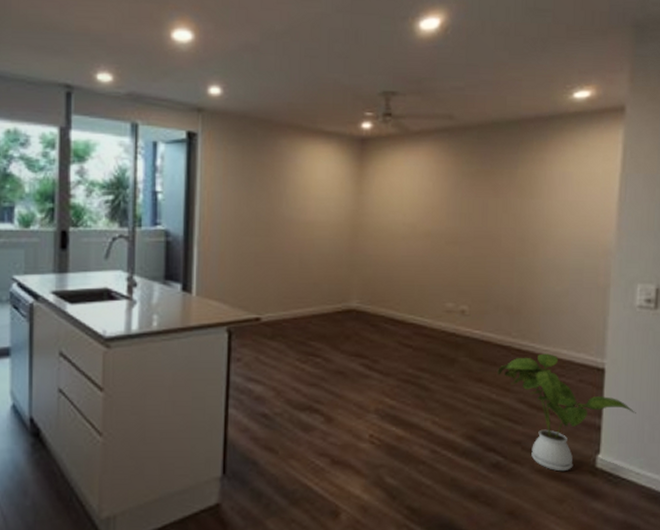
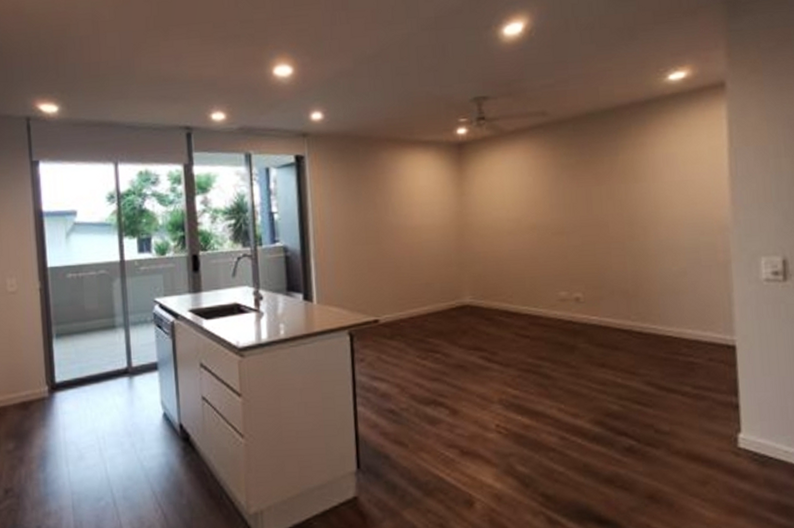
house plant: present [497,353,636,472] -> none [620,334,777,453]

